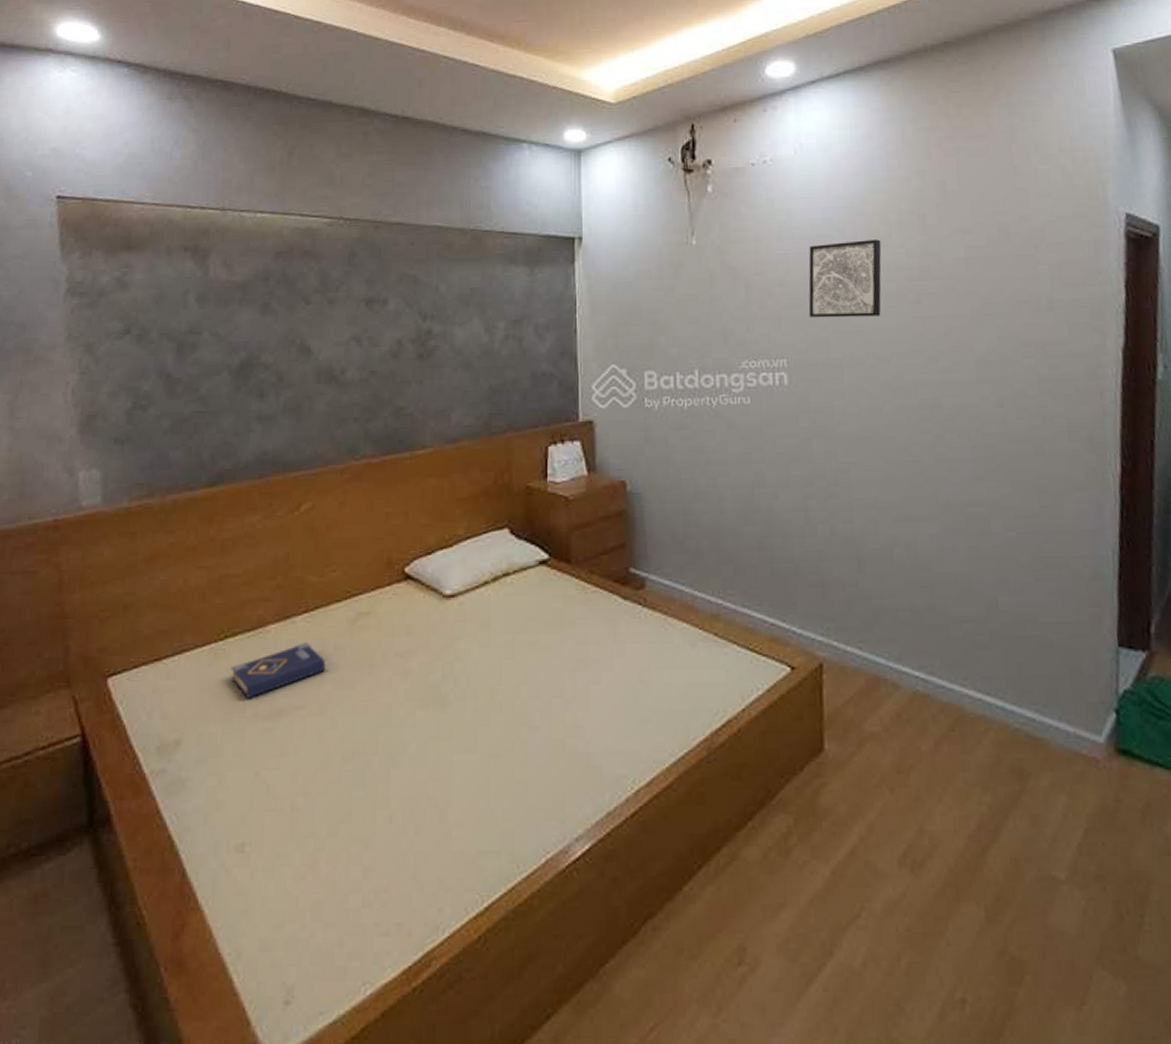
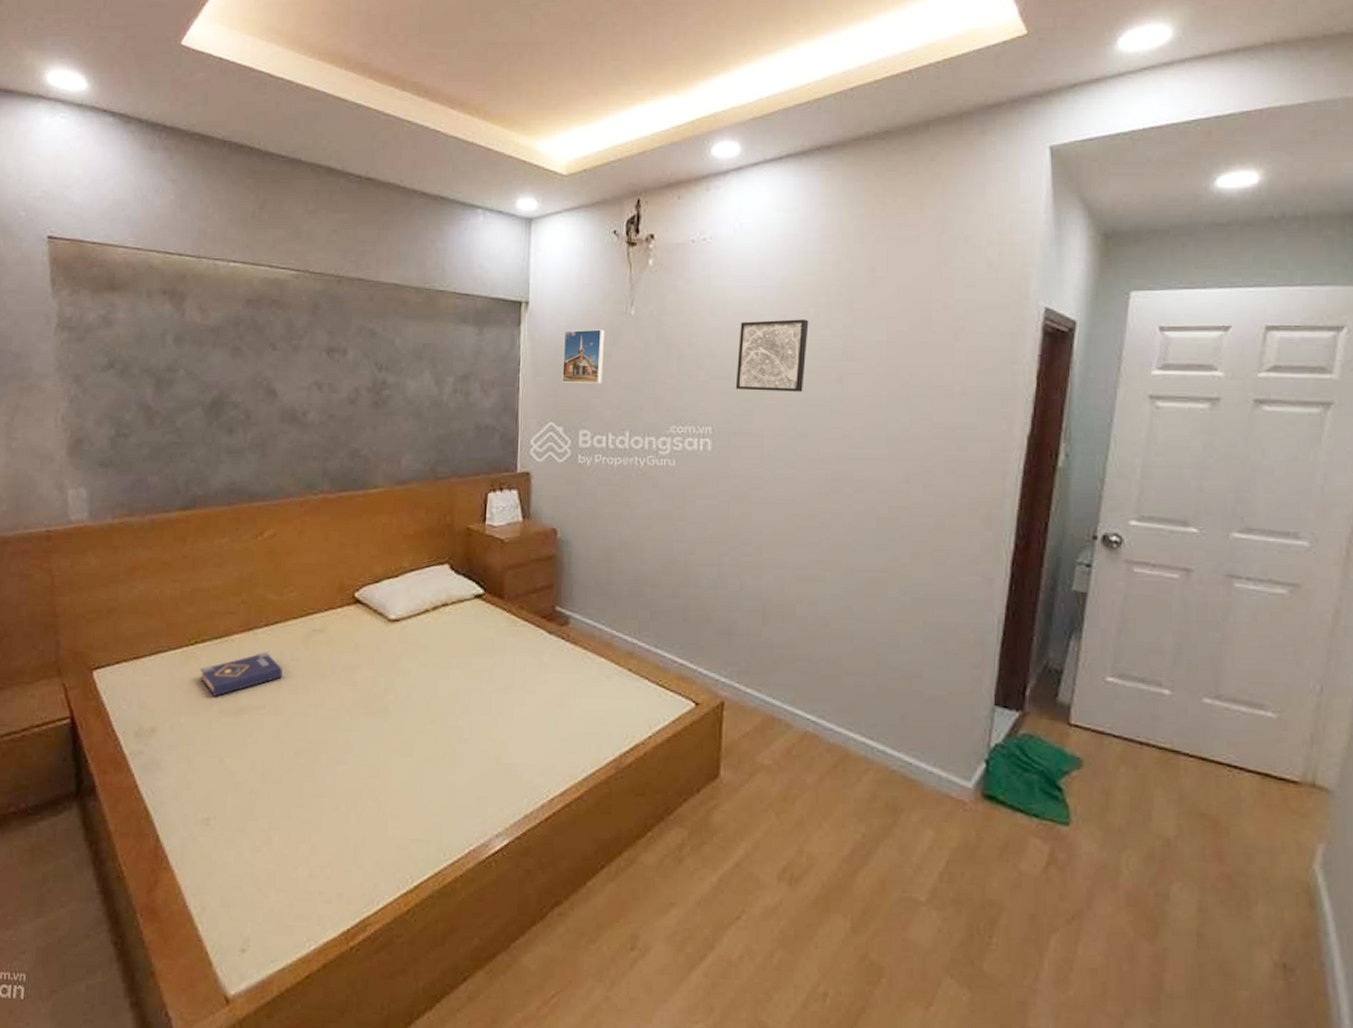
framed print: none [621,262,667,321] -> present [562,329,605,385]

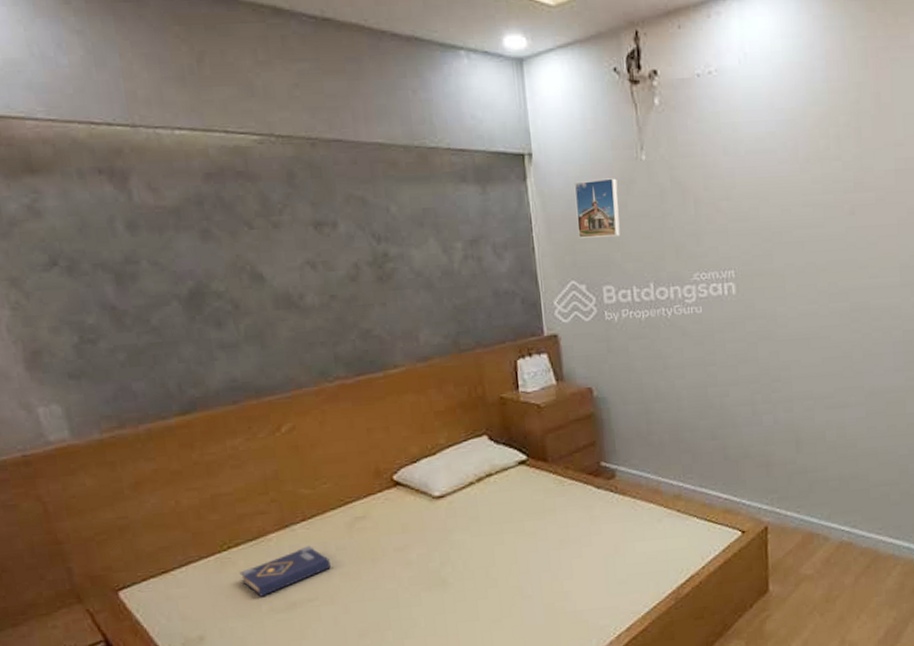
wall art: present [735,319,809,392] -> none [753,152,821,231]

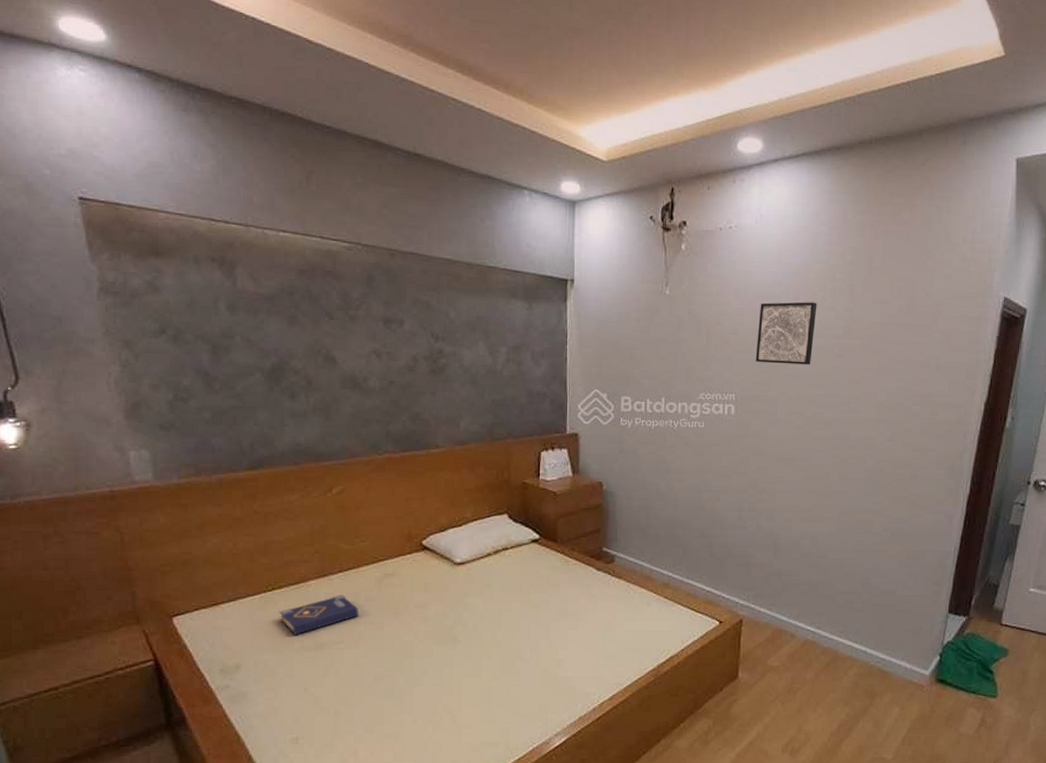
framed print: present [574,178,620,238] -> none [605,306,643,357]
wall art: none [753,152,821,231] -> present [755,302,817,365]

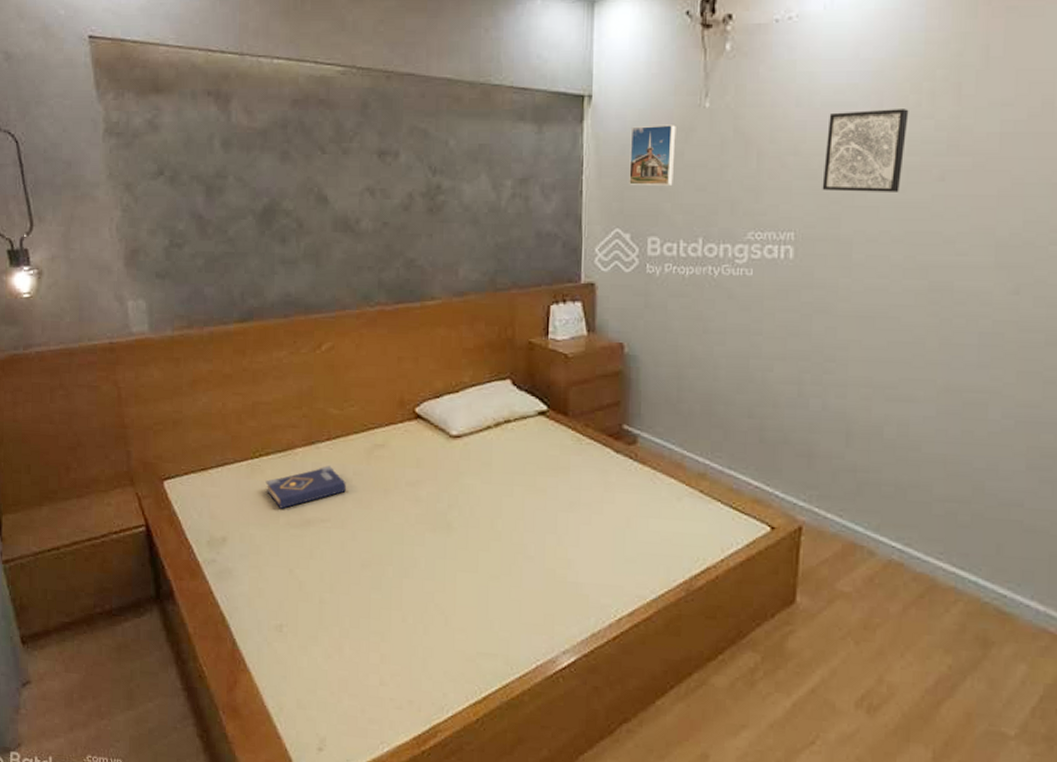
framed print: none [605,306,643,357] -> present [629,125,676,187]

